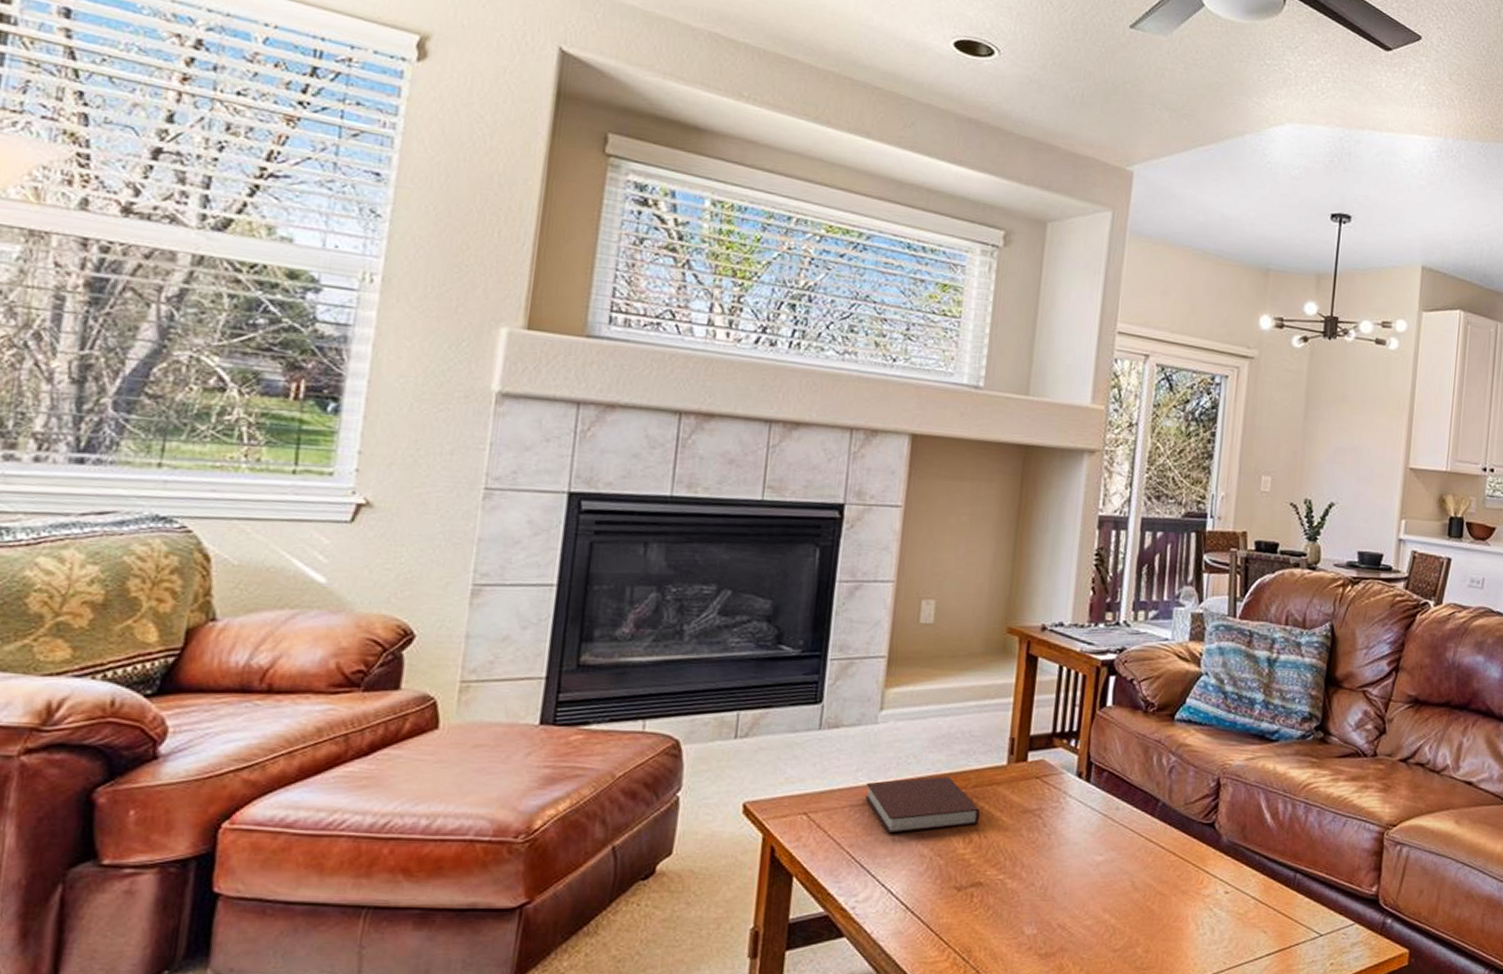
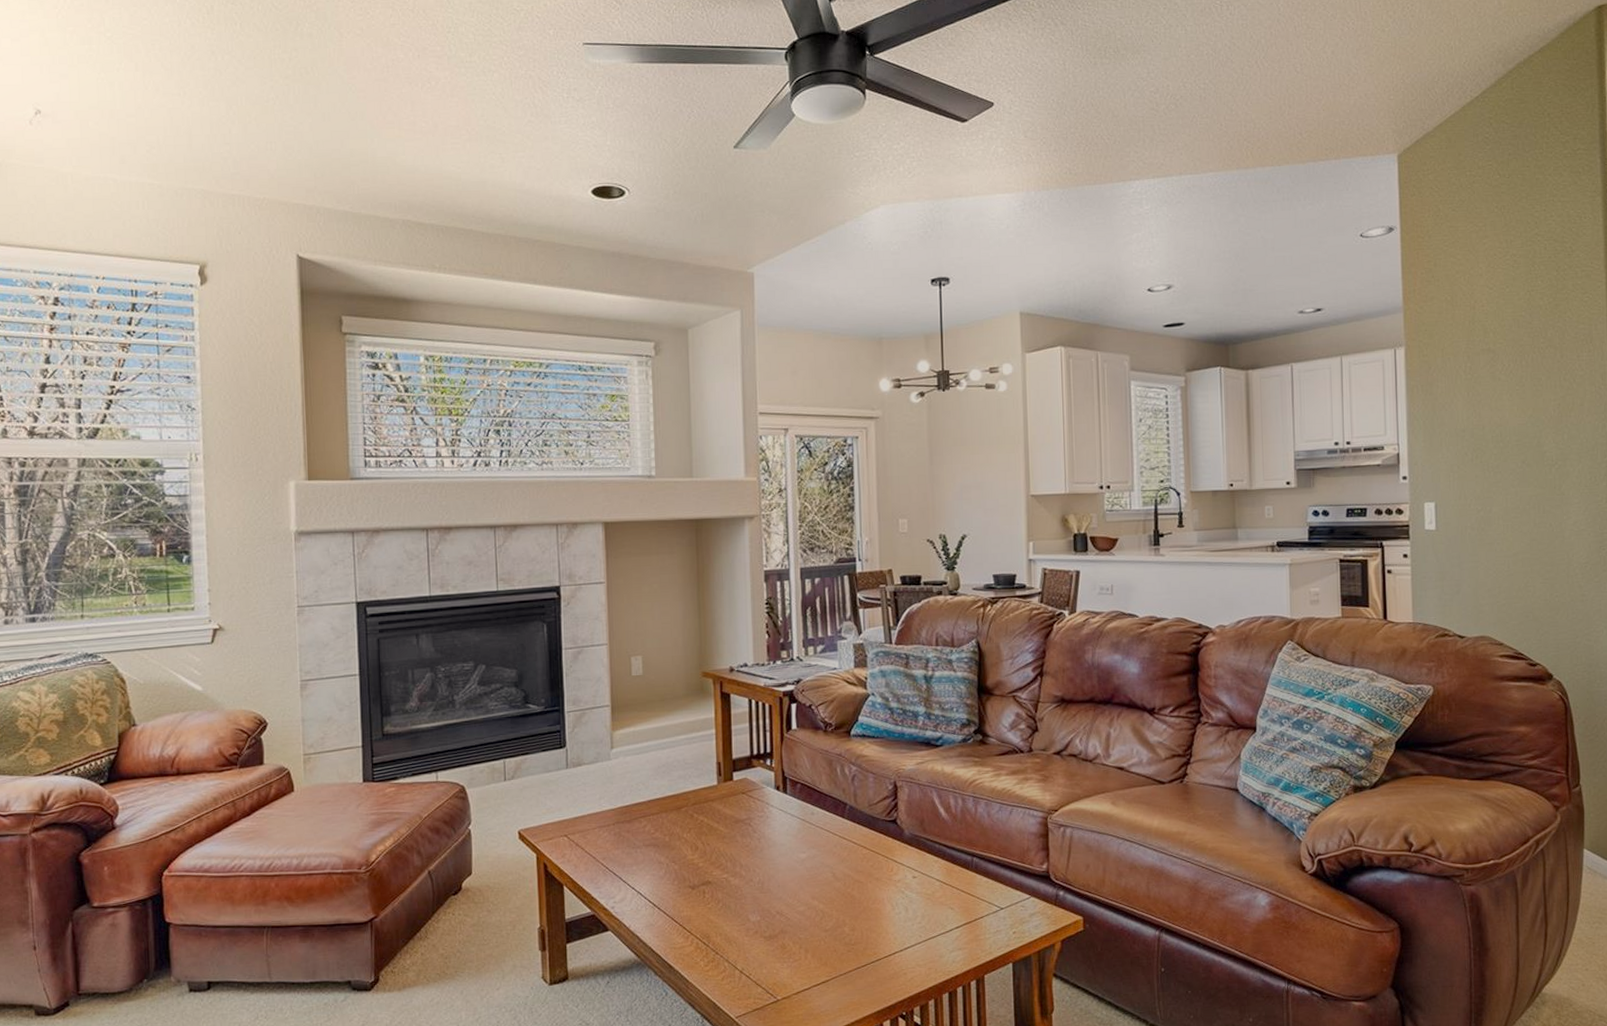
notebook: present [864,776,980,834] -> none [608,798,701,847]

